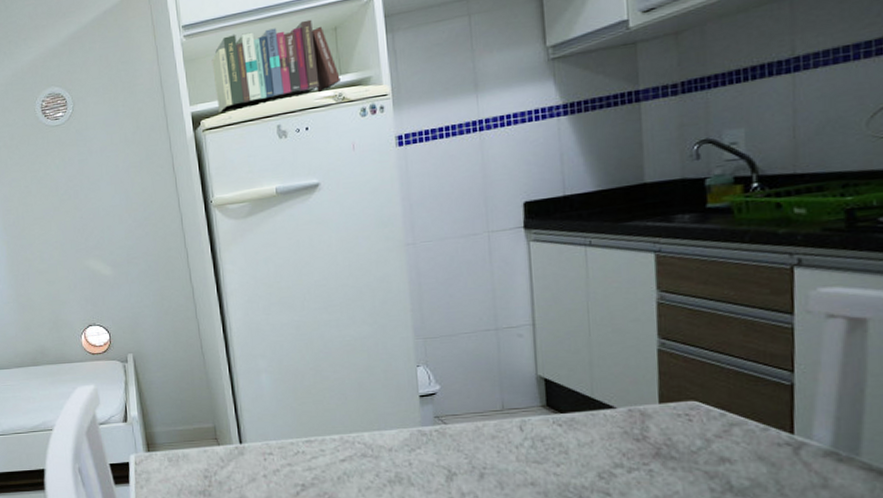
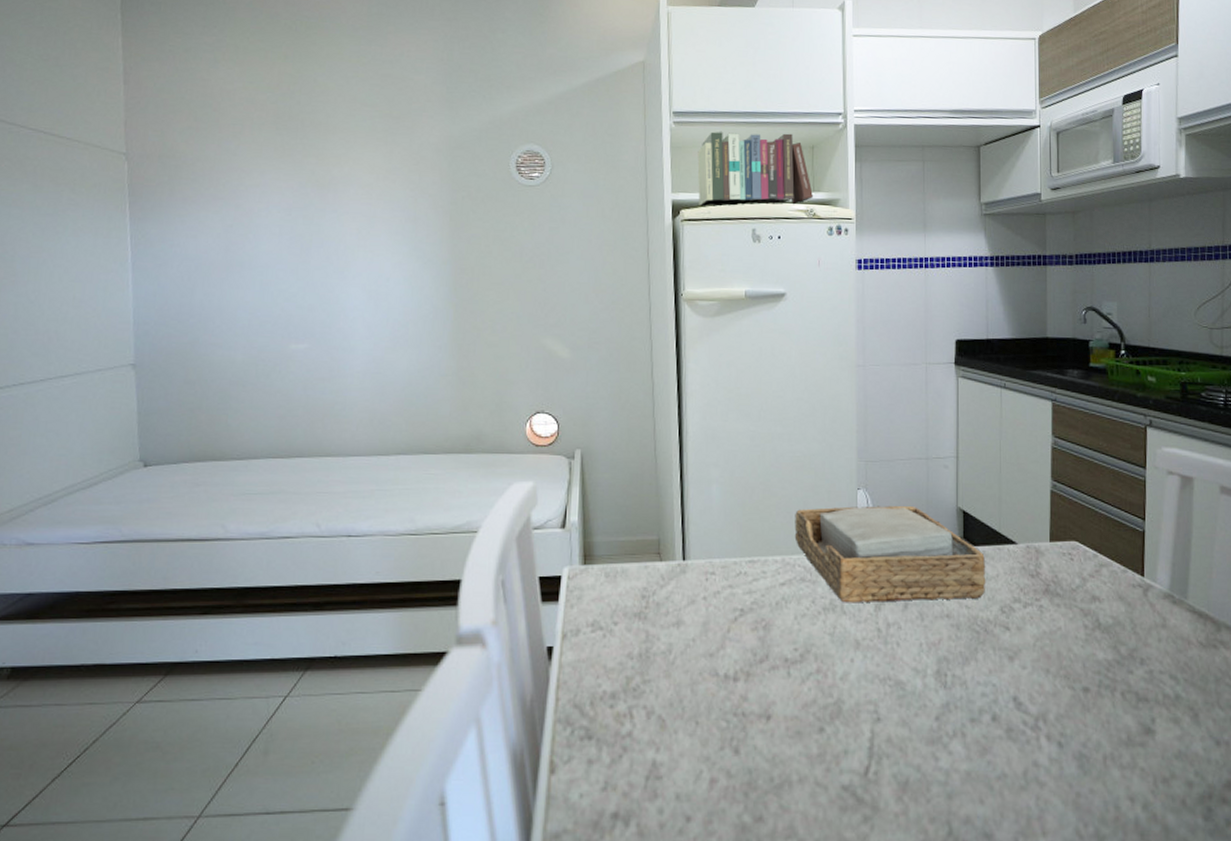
napkin holder: none [350,379,578,475] -> present [794,506,986,603]

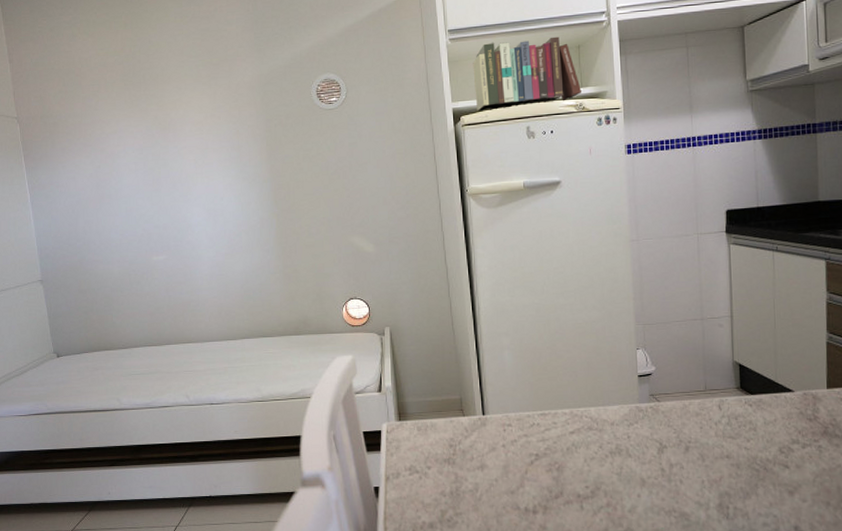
napkin holder: present [794,506,986,603] -> none [580,362,764,447]

